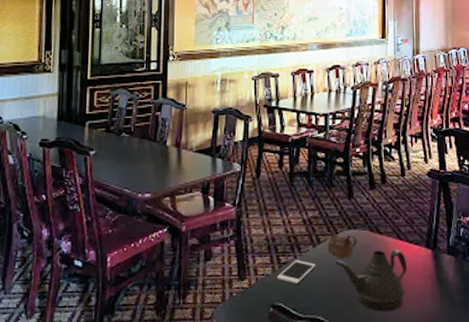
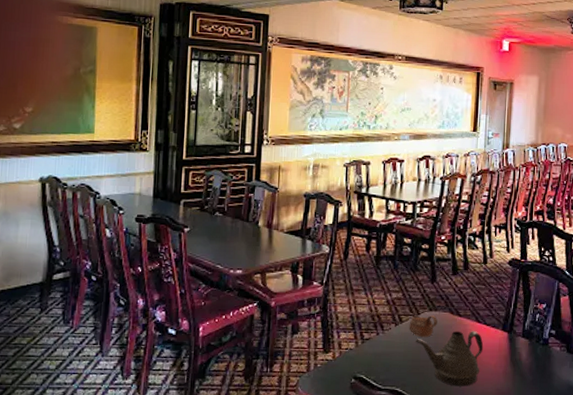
cell phone: present [276,260,316,284] -> none [359,337,397,358]

